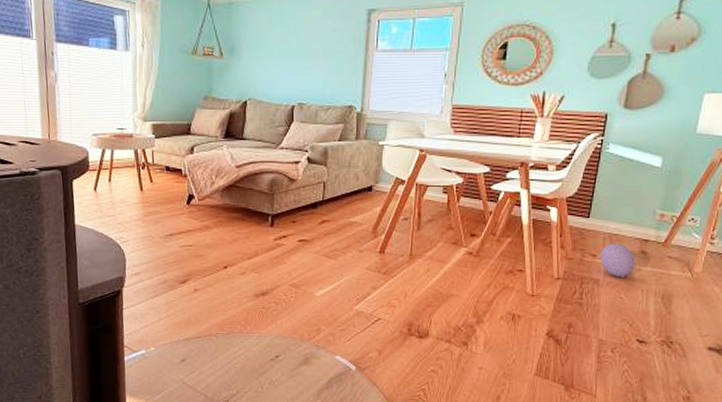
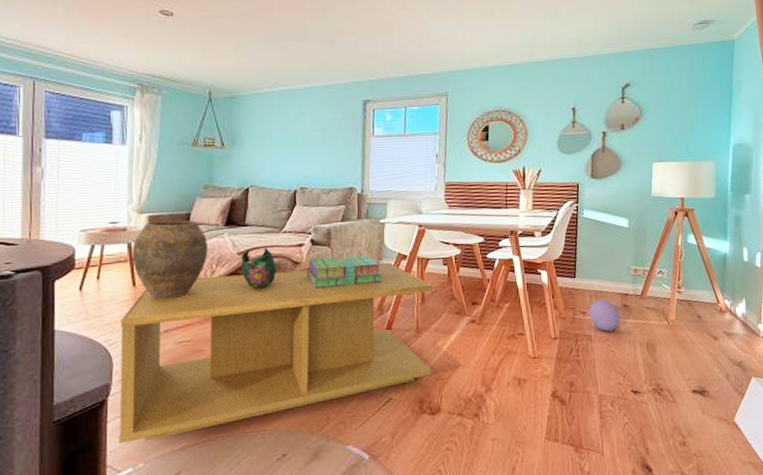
coffee table: none [131,186,431,329] -> present [118,263,434,444]
vase: none [138,129,208,204] -> present [132,220,208,299]
decorative bowl: none [239,162,273,202] -> present [241,247,277,289]
stack of books: none [301,177,379,207] -> present [306,255,383,289]

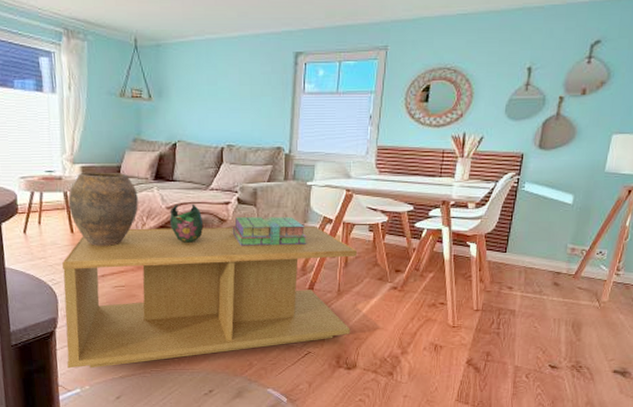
ball: present [589,299,620,332] -> none [516,276,548,308]

